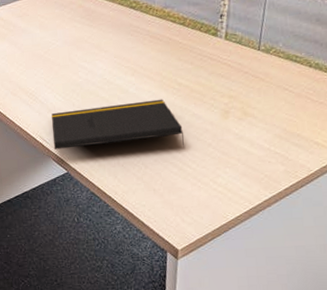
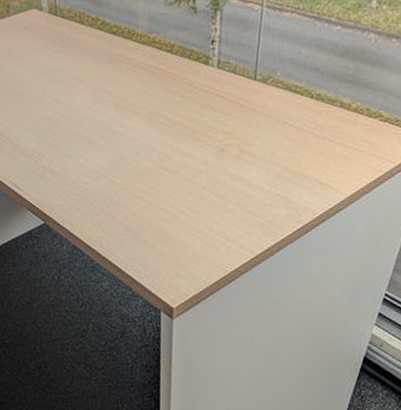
notepad: present [51,99,184,150] -> none [24,136,176,197]

